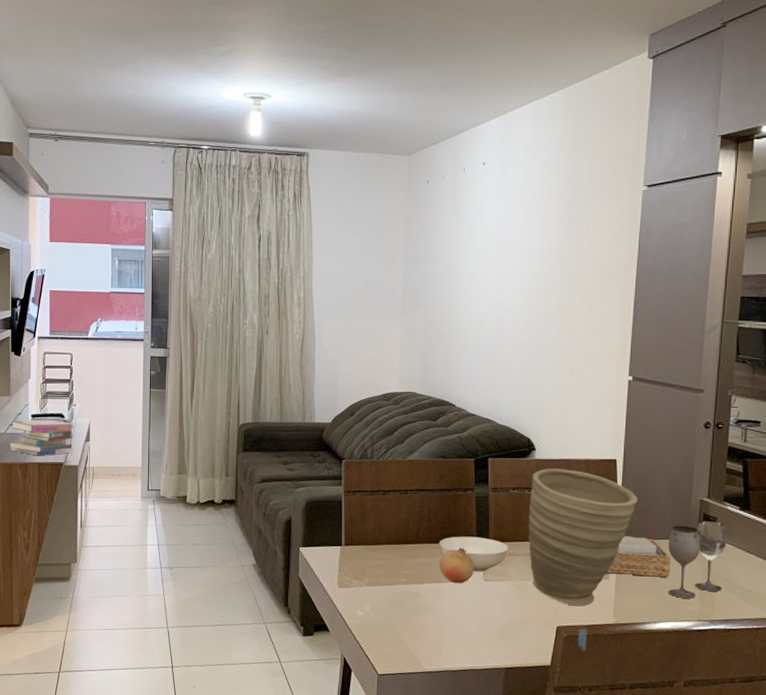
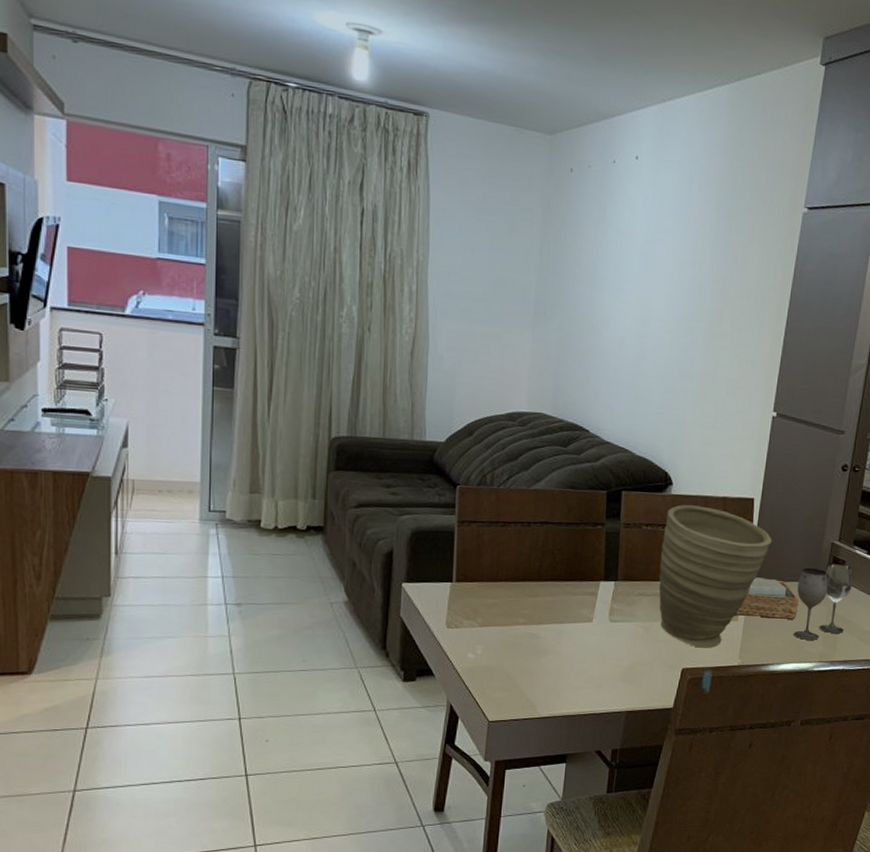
books: present [9,419,73,456] -> none [9,414,104,463]
fruit: present [438,547,474,584] -> none [561,586,600,625]
bowl: present [439,536,509,572] -> none [563,574,638,613]

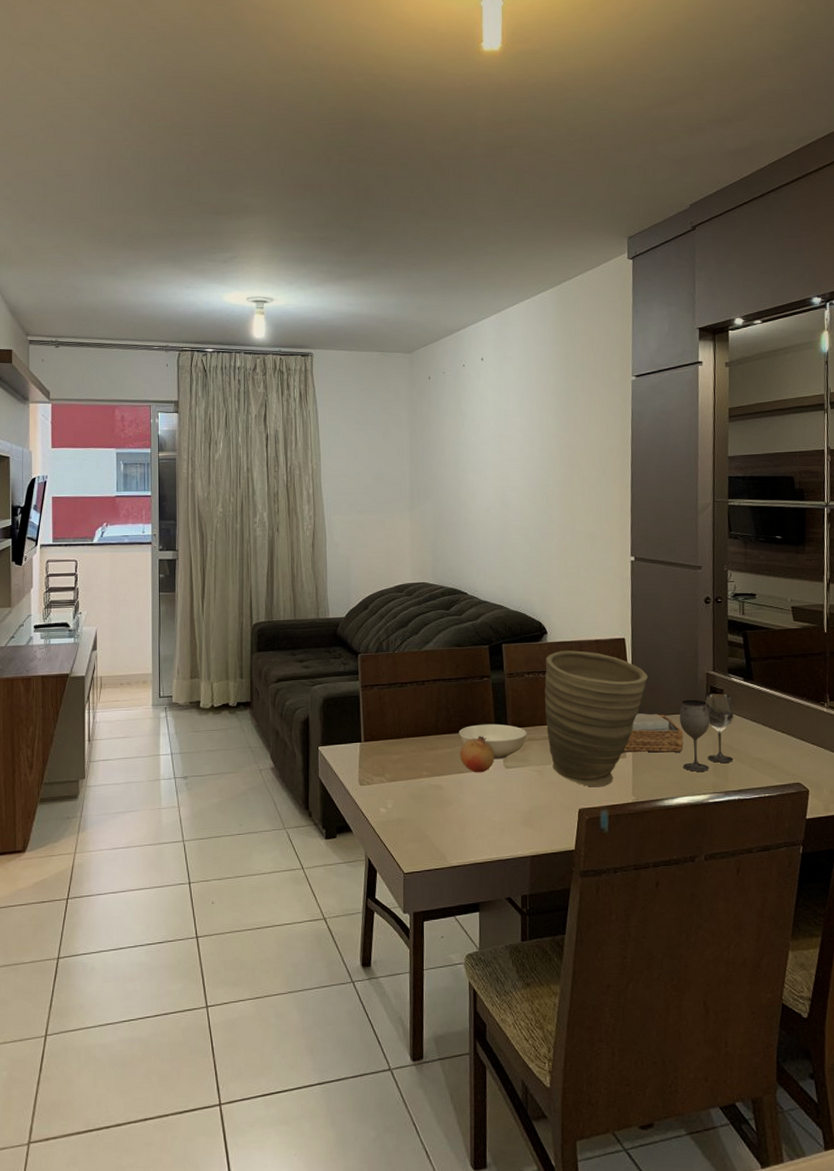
fruit: none [561,586,600,625] -> present [459,736,495,773]
bowl: none [563,574,638,613] -> present [458,724,527,760]

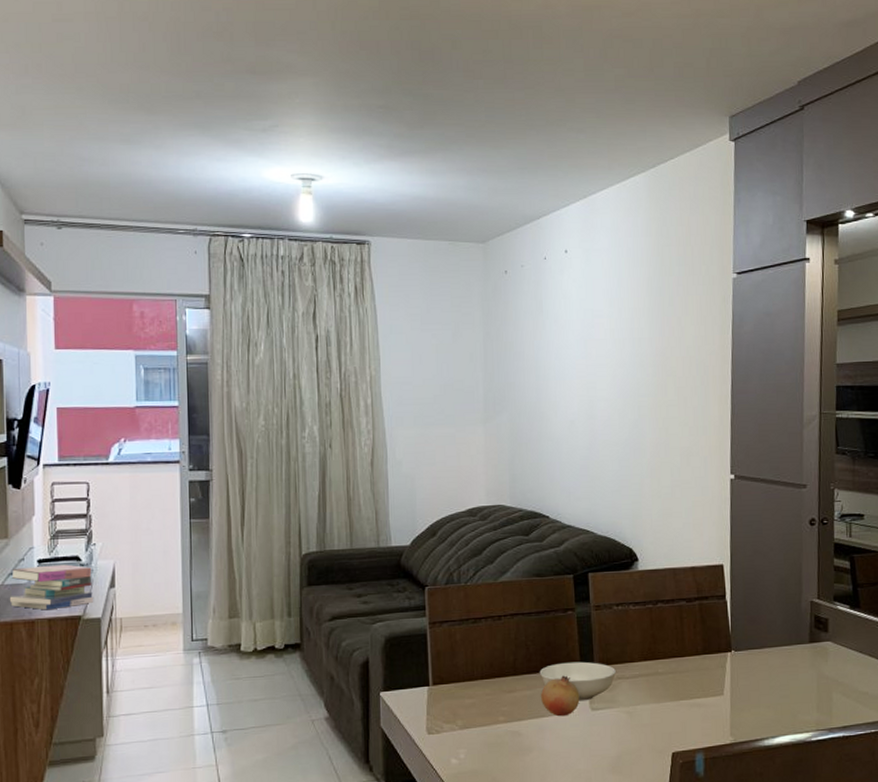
books: none [11,630,79,669] -> present [9,564,94,610]
vase: present [544,650,649,787] -> none [634,579,749,728]
napkin holder: present [623,713,684,753] -> none [721,646,785,689]
wineglass: present [679,693,734,772] -> none [781,623,839,708]

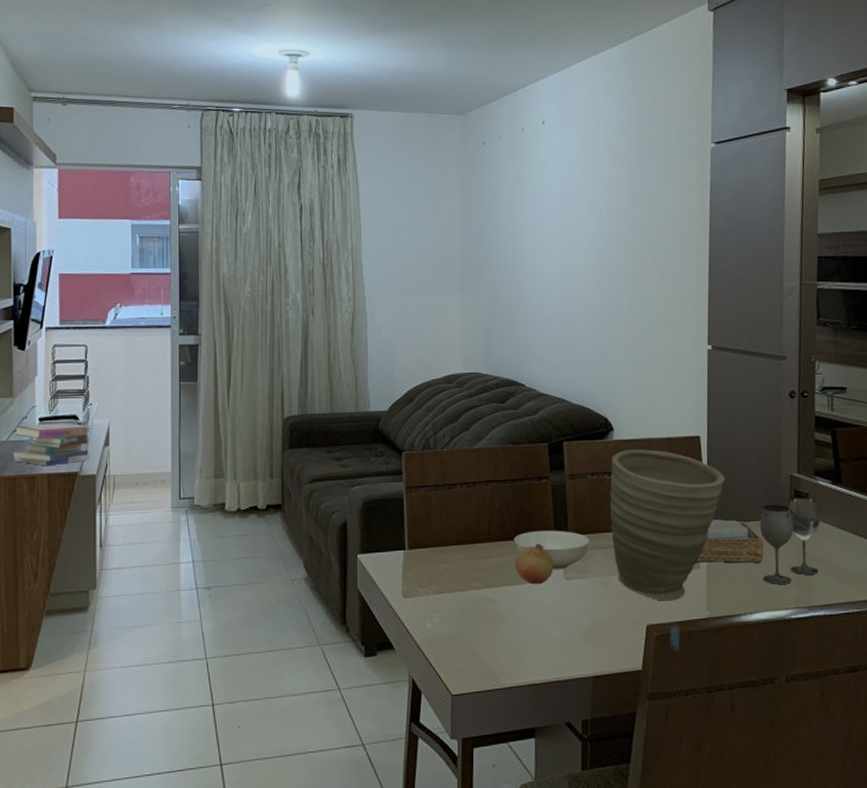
vase: none [634,579,749,728] -> present [609,449,726,601]
napkin holder: none [721,646,785,689] -> present [697,519,764,563]
wineglass: none [781,623,839,708] -> present [760,498,820,584]

